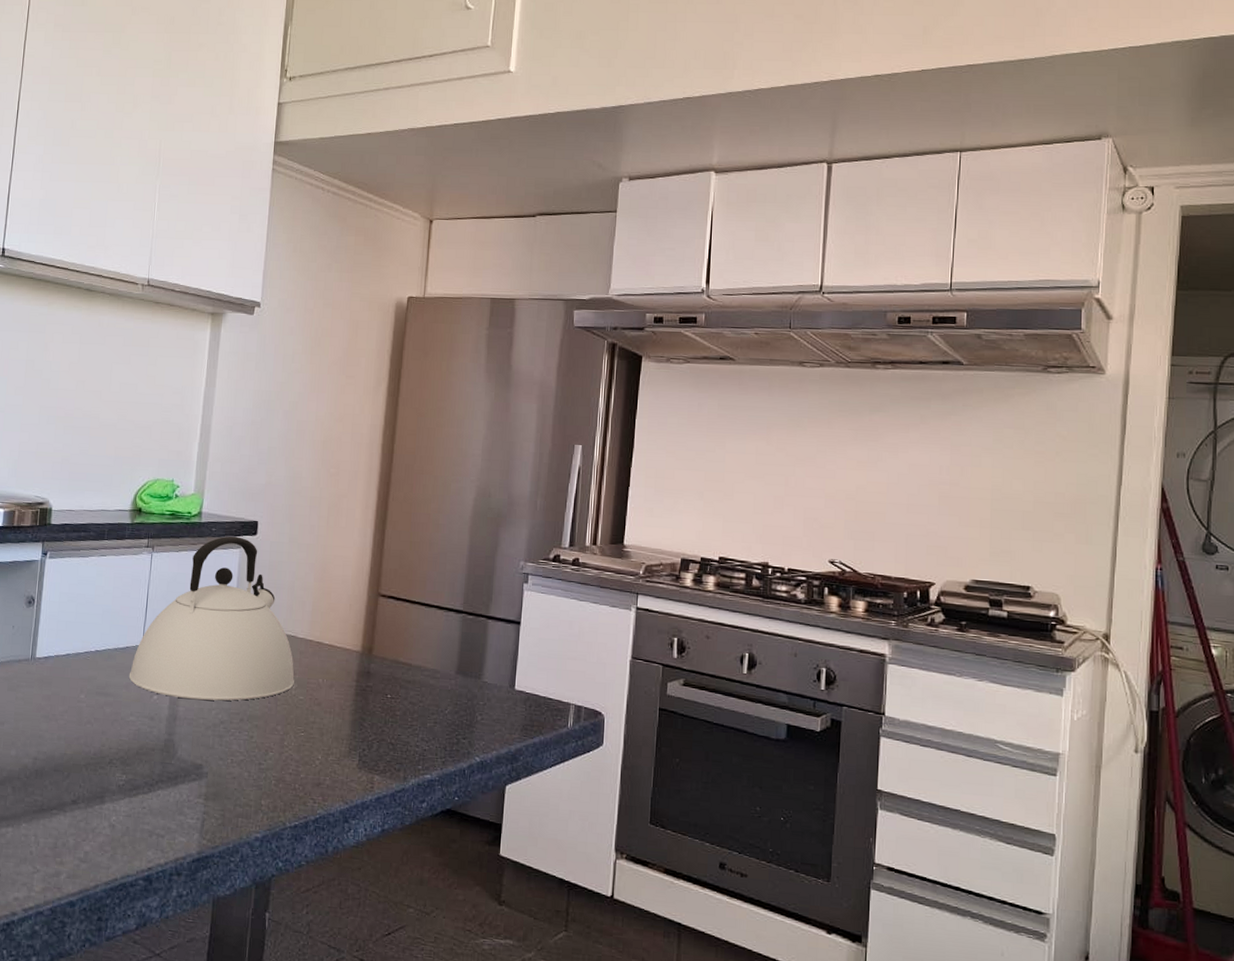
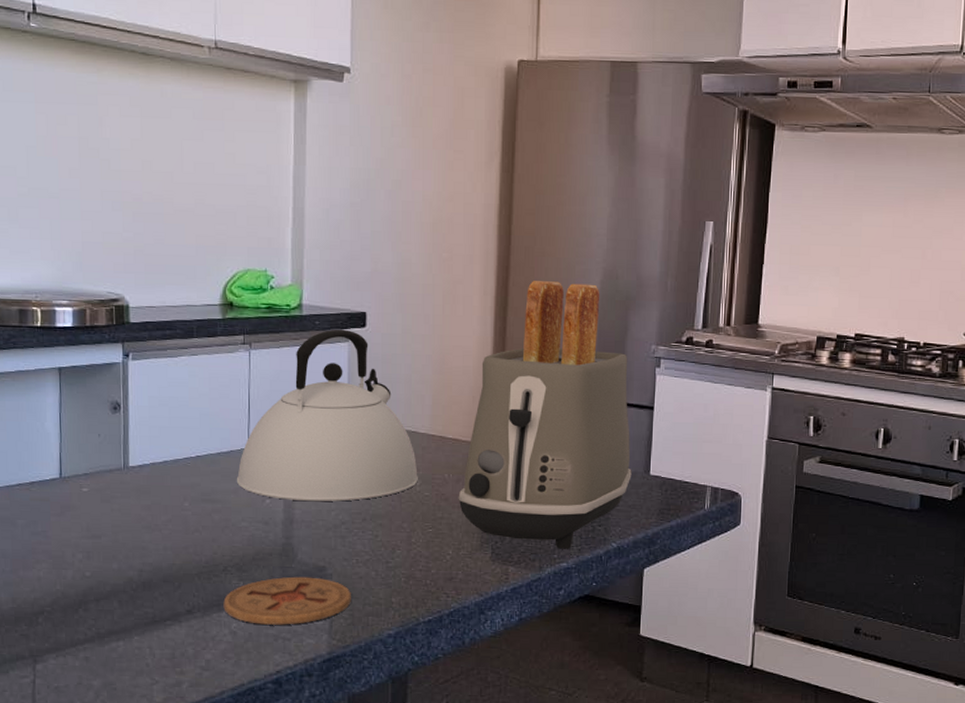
coaster: none [105,773,224,822] -> present [223,576,351,625]
toaster: none [330,496,497,761] -> present [458,281,632,549]

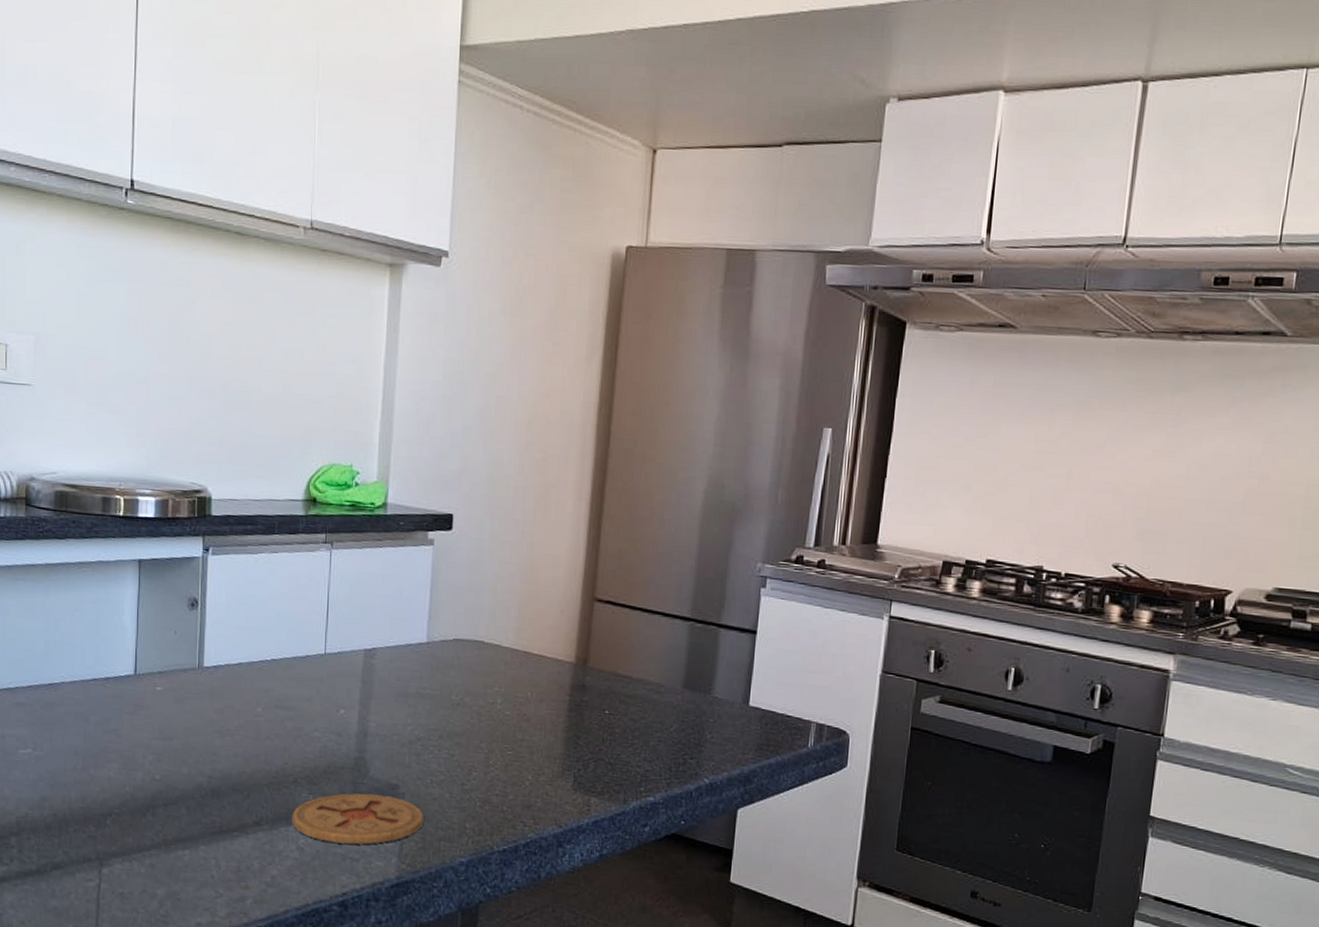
kettle: present [236,329,418,502] -> none [311,531,499,716]
toaster: present [458,281,632,549] -> none [540,487,731,782]

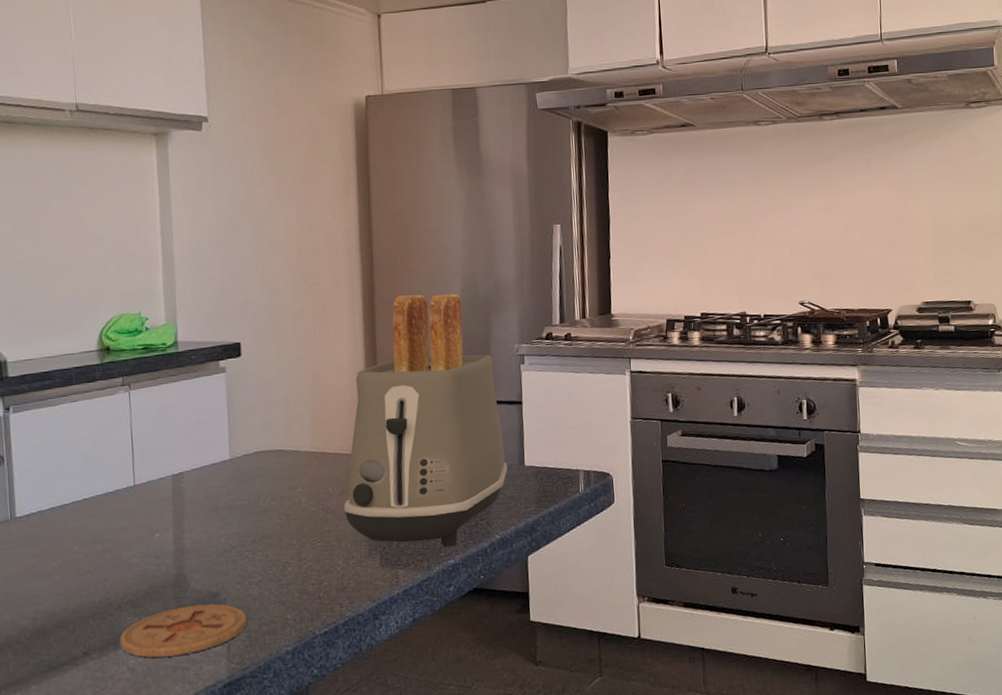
toaster: none [540,487,731,782] -> present [343,293,508,547]

